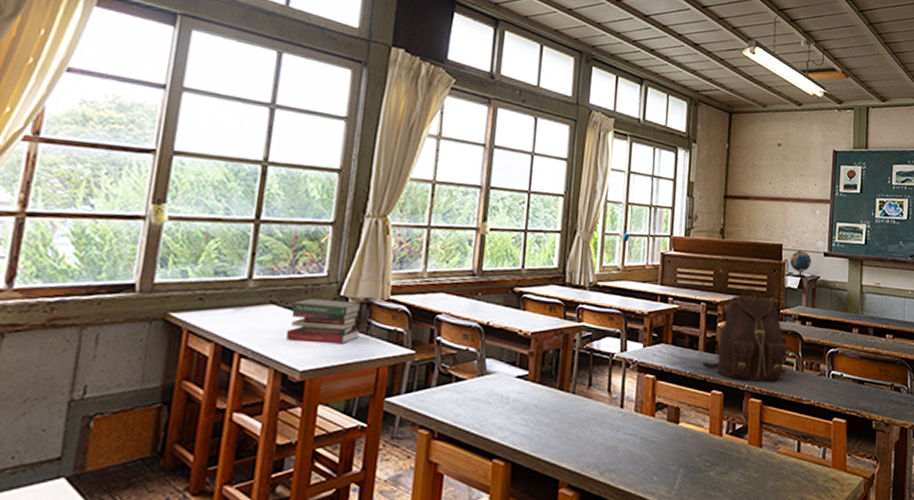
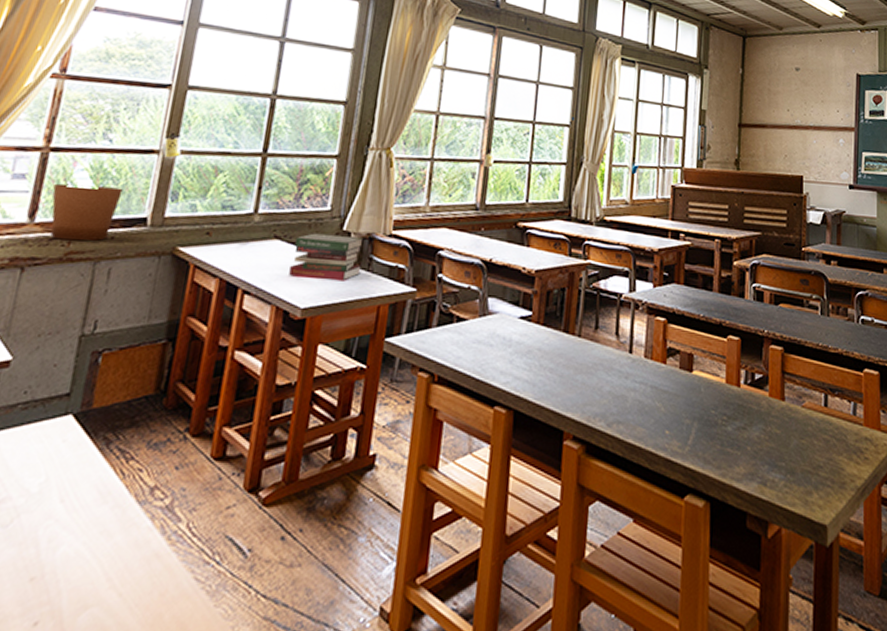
planter: none [31,249,108,308] -> present [50,183,123,242]
backpack: present [701,287,788,381] -> none [716,222,812,326]
globe: present [789,249,811,278] -> none [811,181,835,213]

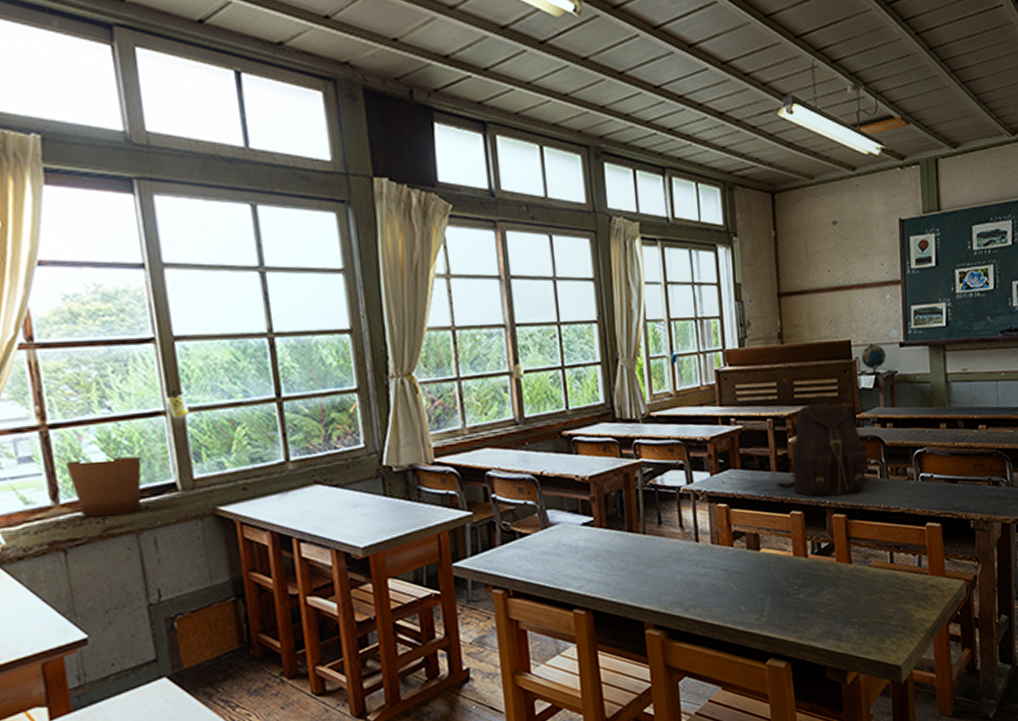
books: present [289,233,364,281] -> none [337,470,412,519]
backpack: none [716,222,812,326] -> present [776,394,871,497]
globe: none [811,181,835,213] -> present [861,343,886,376]

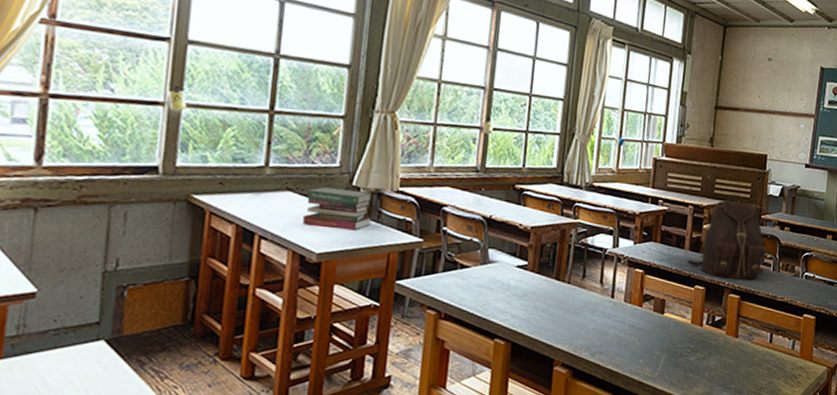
planter: present [66,456,142,518] -> none [57,129,131,187]
books: none [337,470,412,519] -> present [303,186,373,231]
globe: present [861,343,886,376] -> none [773,160,793,187]

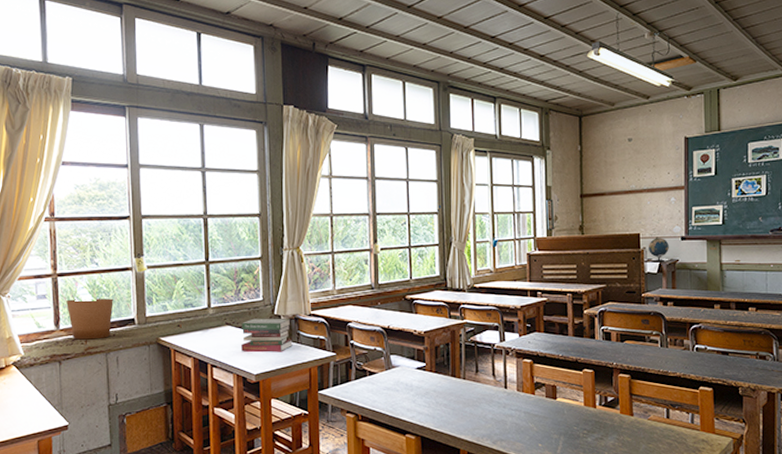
planter: none [57,129,131,187] -> present [66,298,114,340]
backpack: present [687,193,767,280] -> none [572,275,652,358]
globe: none [773,160,793,187] -> present [648,236,669,263]

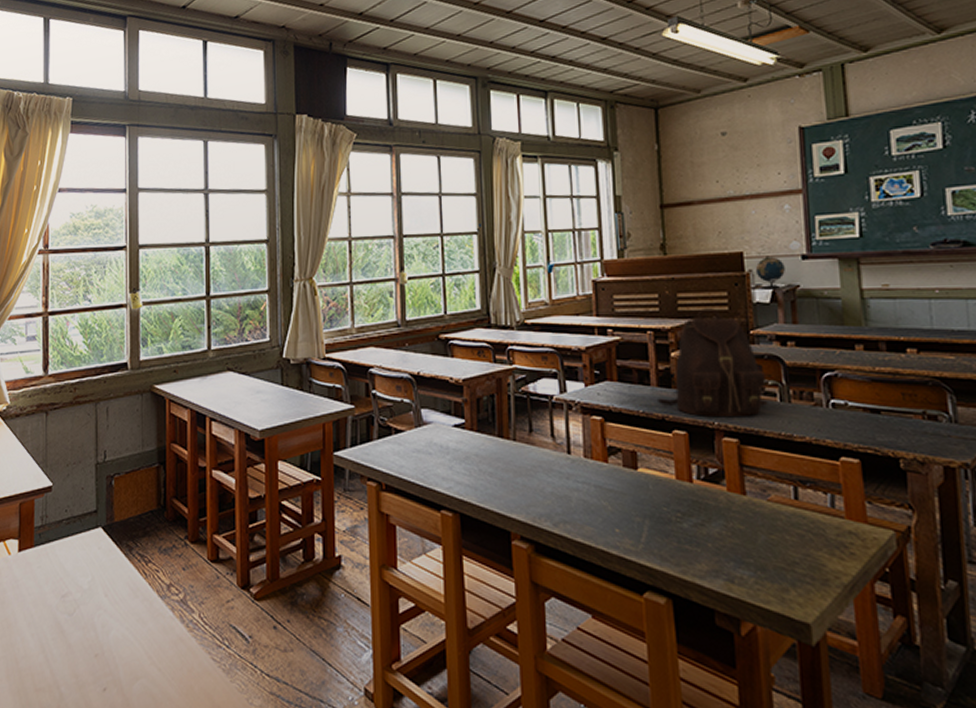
planter: present [66,298,114,340] -> none [56,340,106,387]
books: present [241,318,293,353] -> none [244,362,304,404]
backpack: none [572,275,652,358] -> present [656,307,768,416]

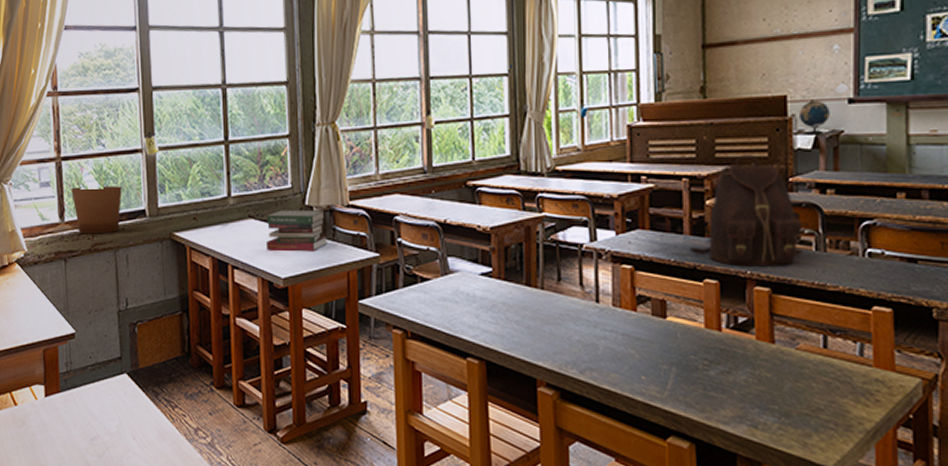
planter: none [56,340,106,387] -> present [71,186,122,234]
books: none [244,362,304,404] -> present [267,209,327,252]

